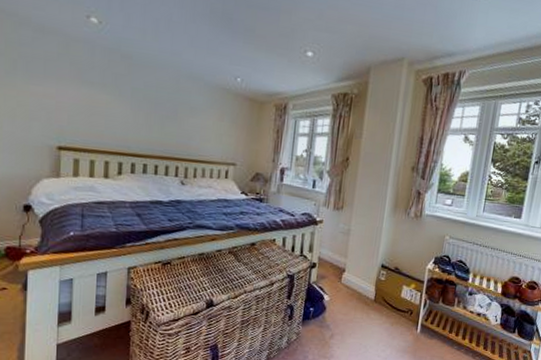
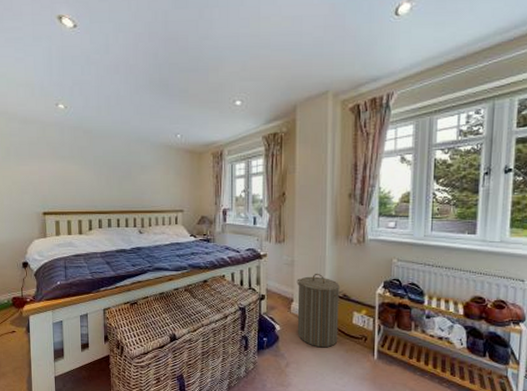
laundry hamper: none [345,244,396,320] -> present [297,273,343,348]

